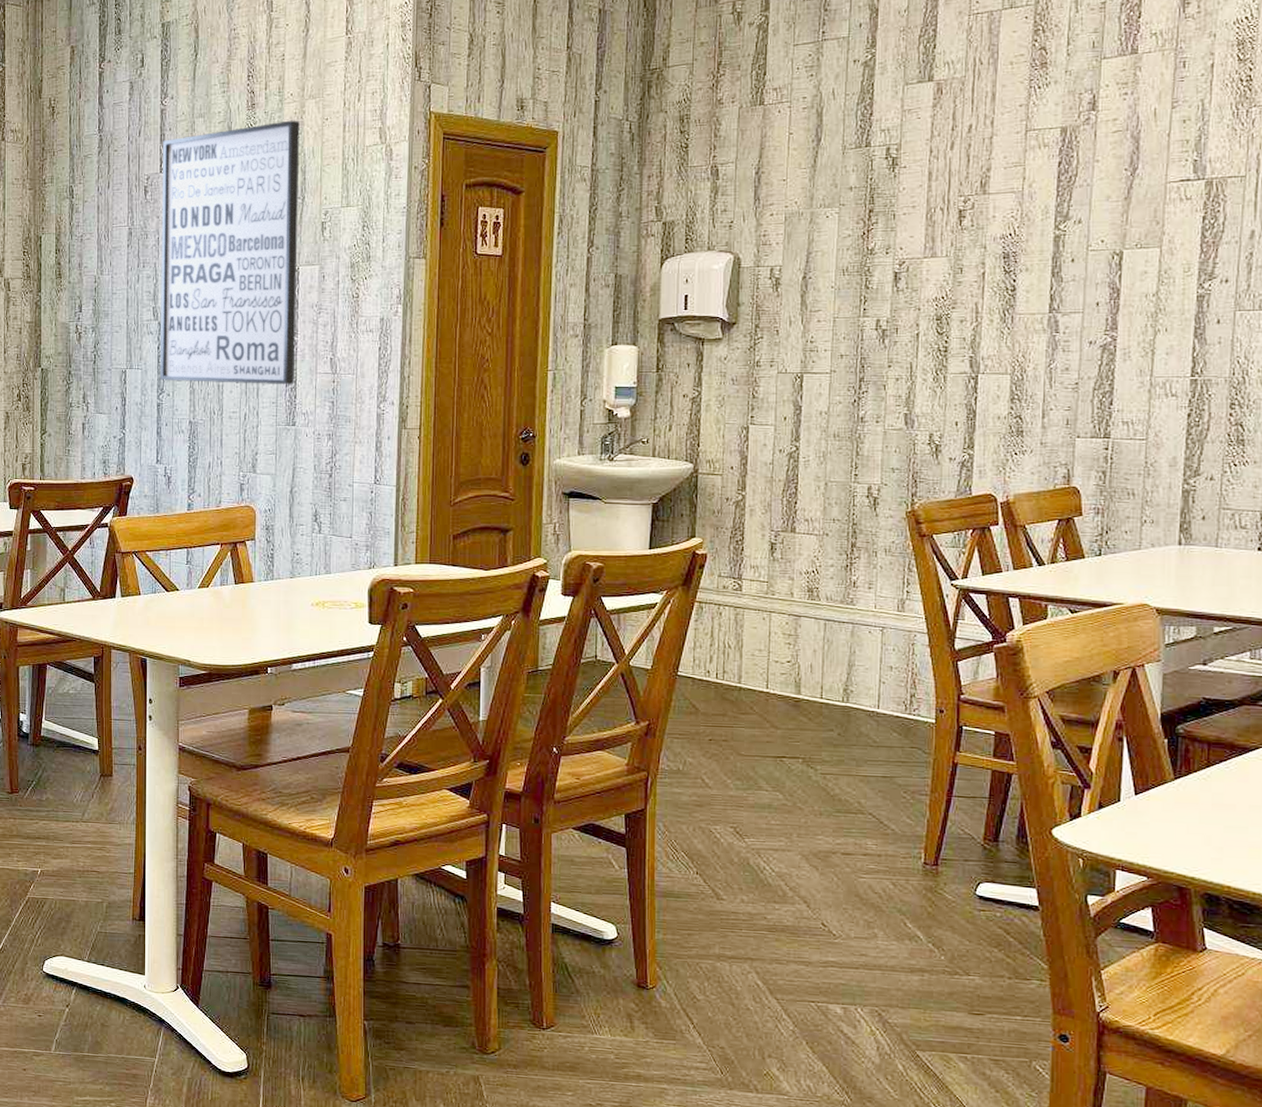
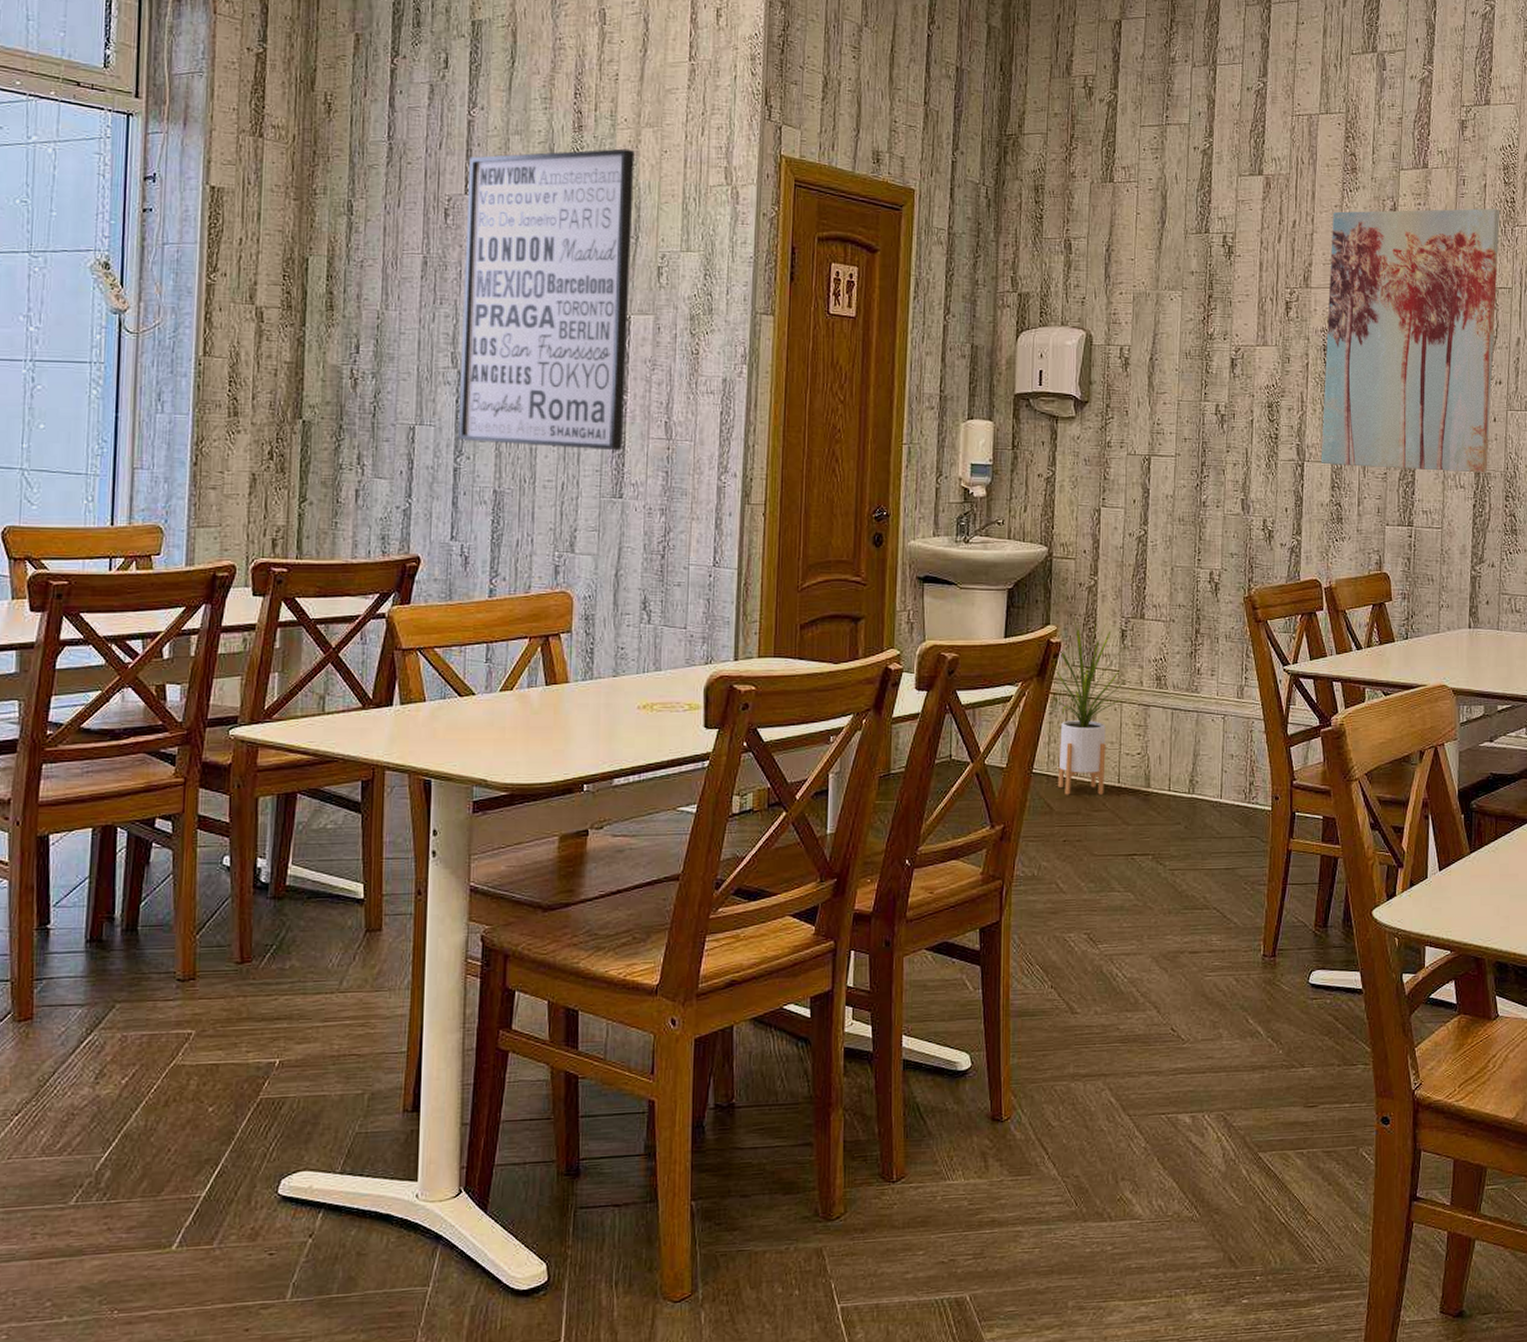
house plant: none [696,529,782,699] -> present [1051,615,1132,795]
wall art: none [998,89,1232,380] -> present [1320,208,1501,473]

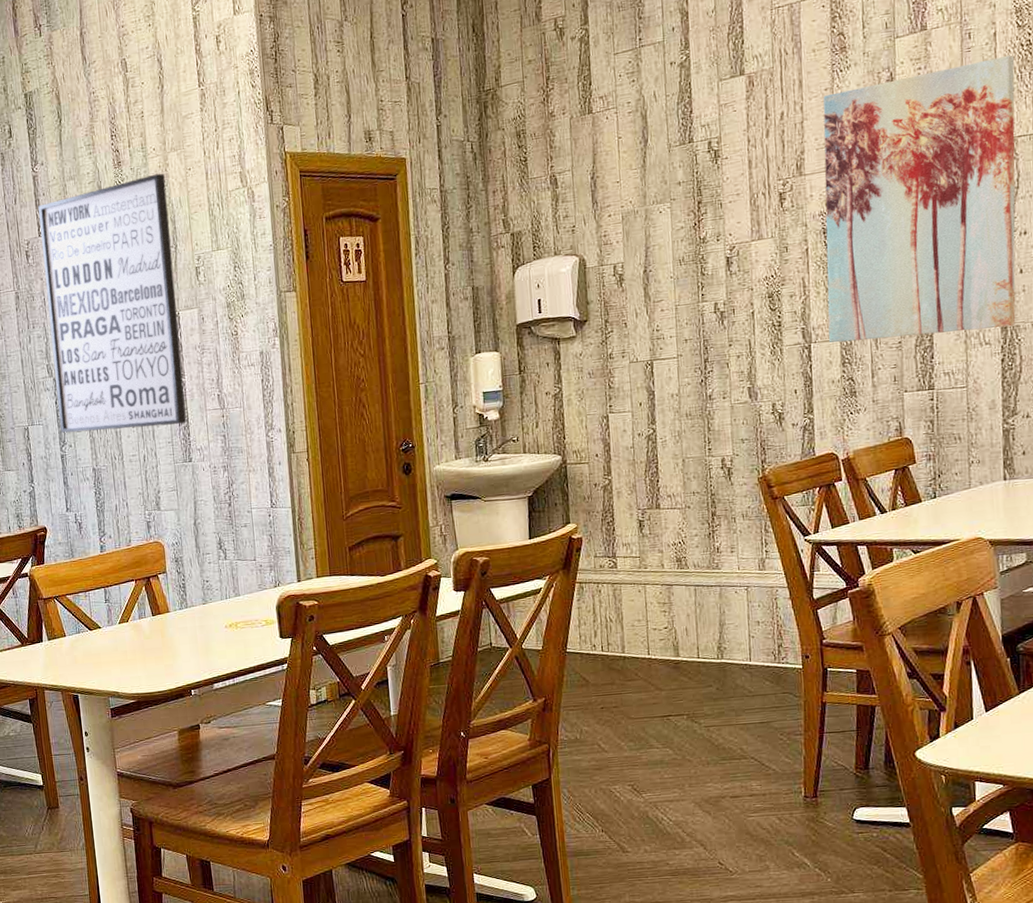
house plant: present [1051,615,1132,795] -> none [577,513,653,669]

